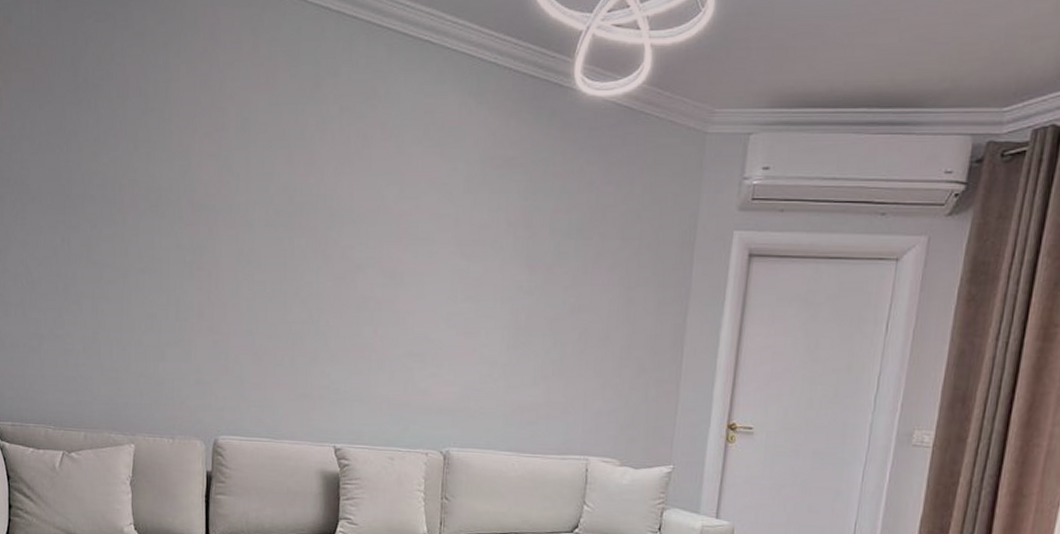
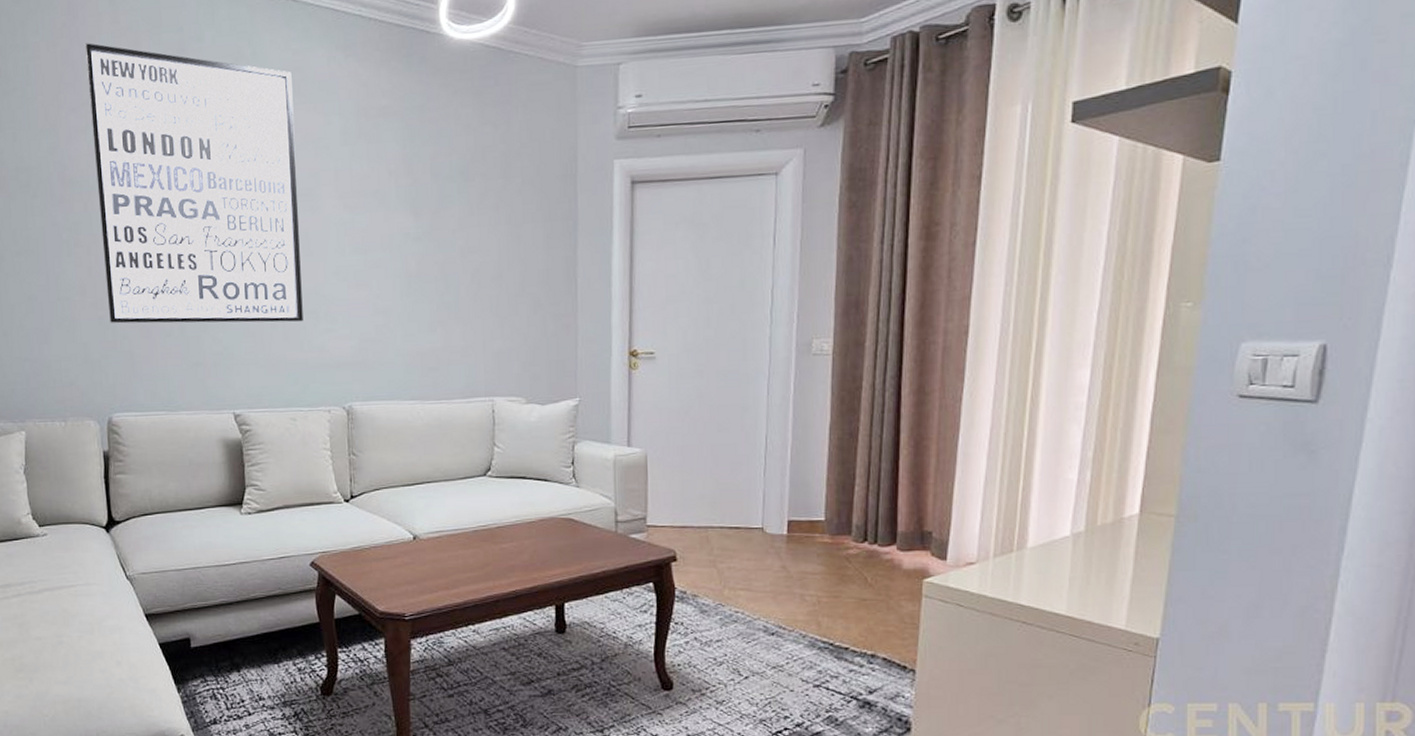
wall art: none [223,69,422,364] -> present [84,43,303,324]

